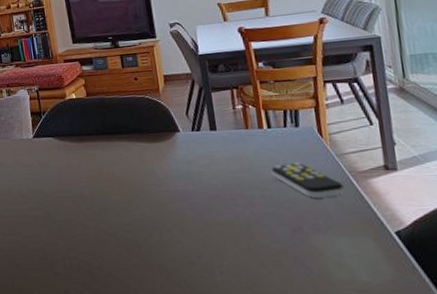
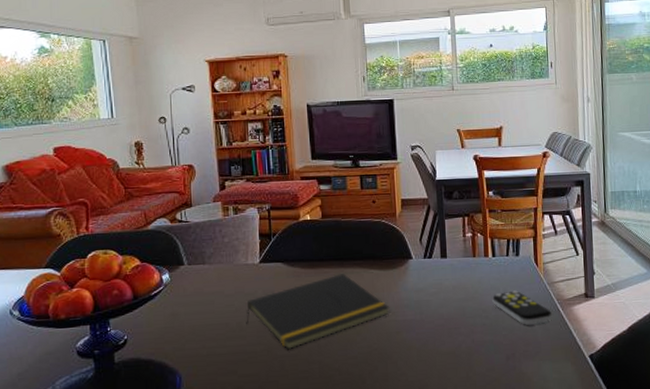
notepad: none [25,147,160,216] -> present [246,274,390,350]

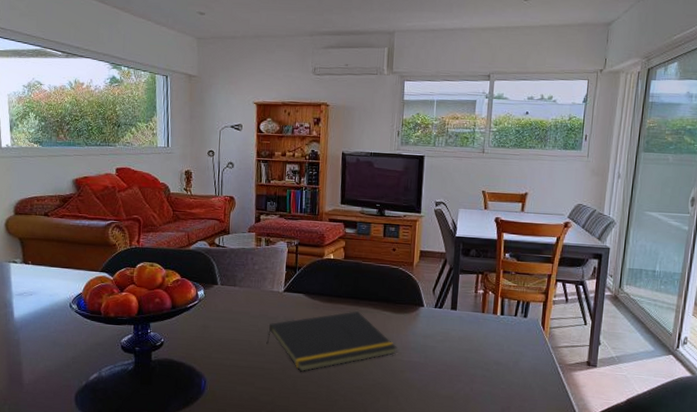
remote control: present [492,290,552,325] -> none [495,349,551,384]

